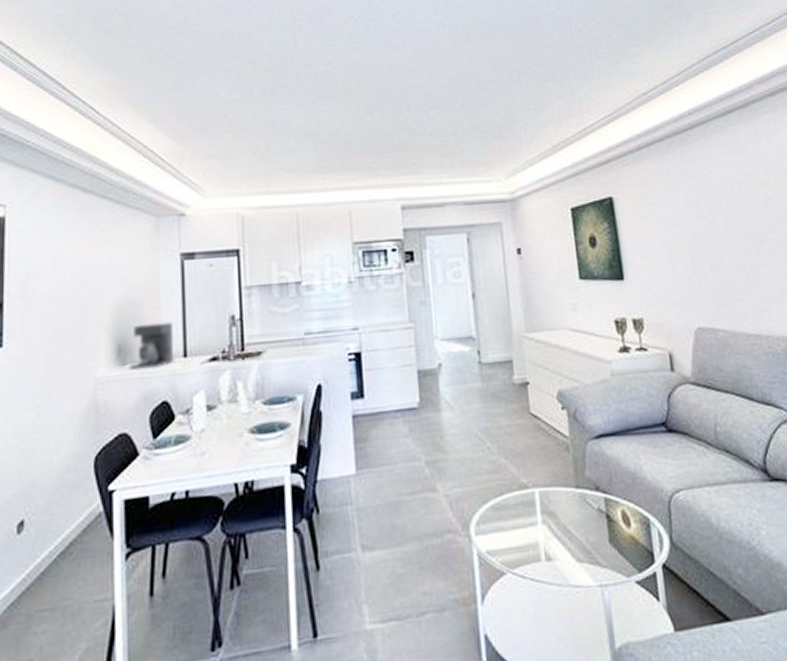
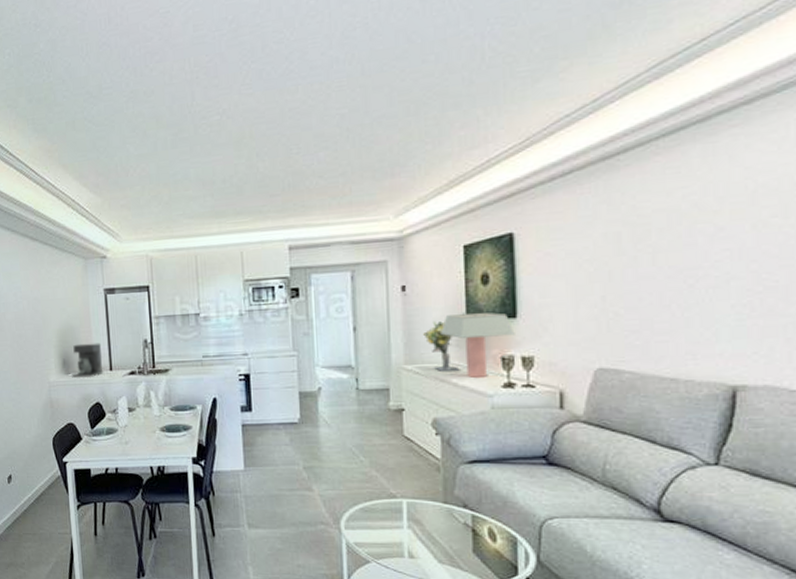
bouquet: none [541,276,579,338] -> present [423,313,466,371]
table lamp: none [557,274,625,343] -> present [441,312,515,377]

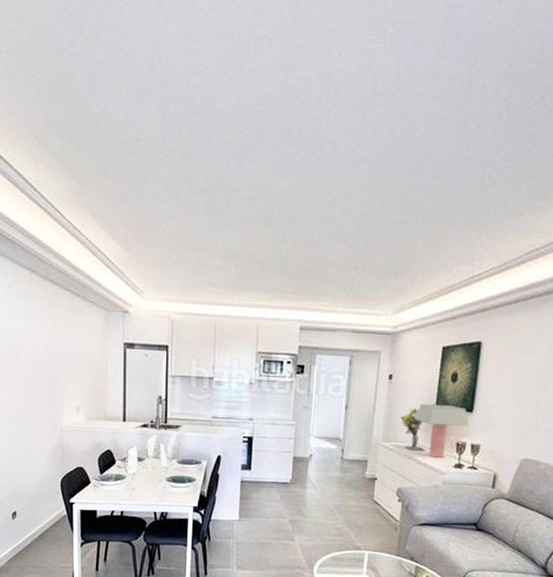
coffee maker: present [72,343,104,379] -> none [85,393,117,427]

